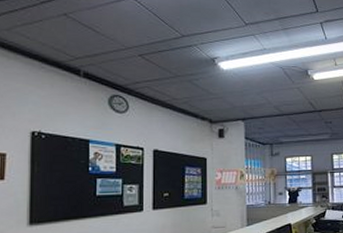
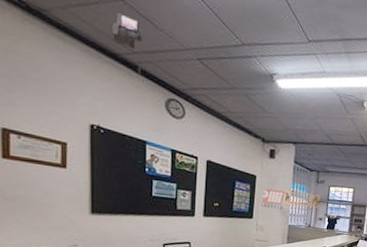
security camera: none [54,26,84,56] -> present [111,13,142,50]

